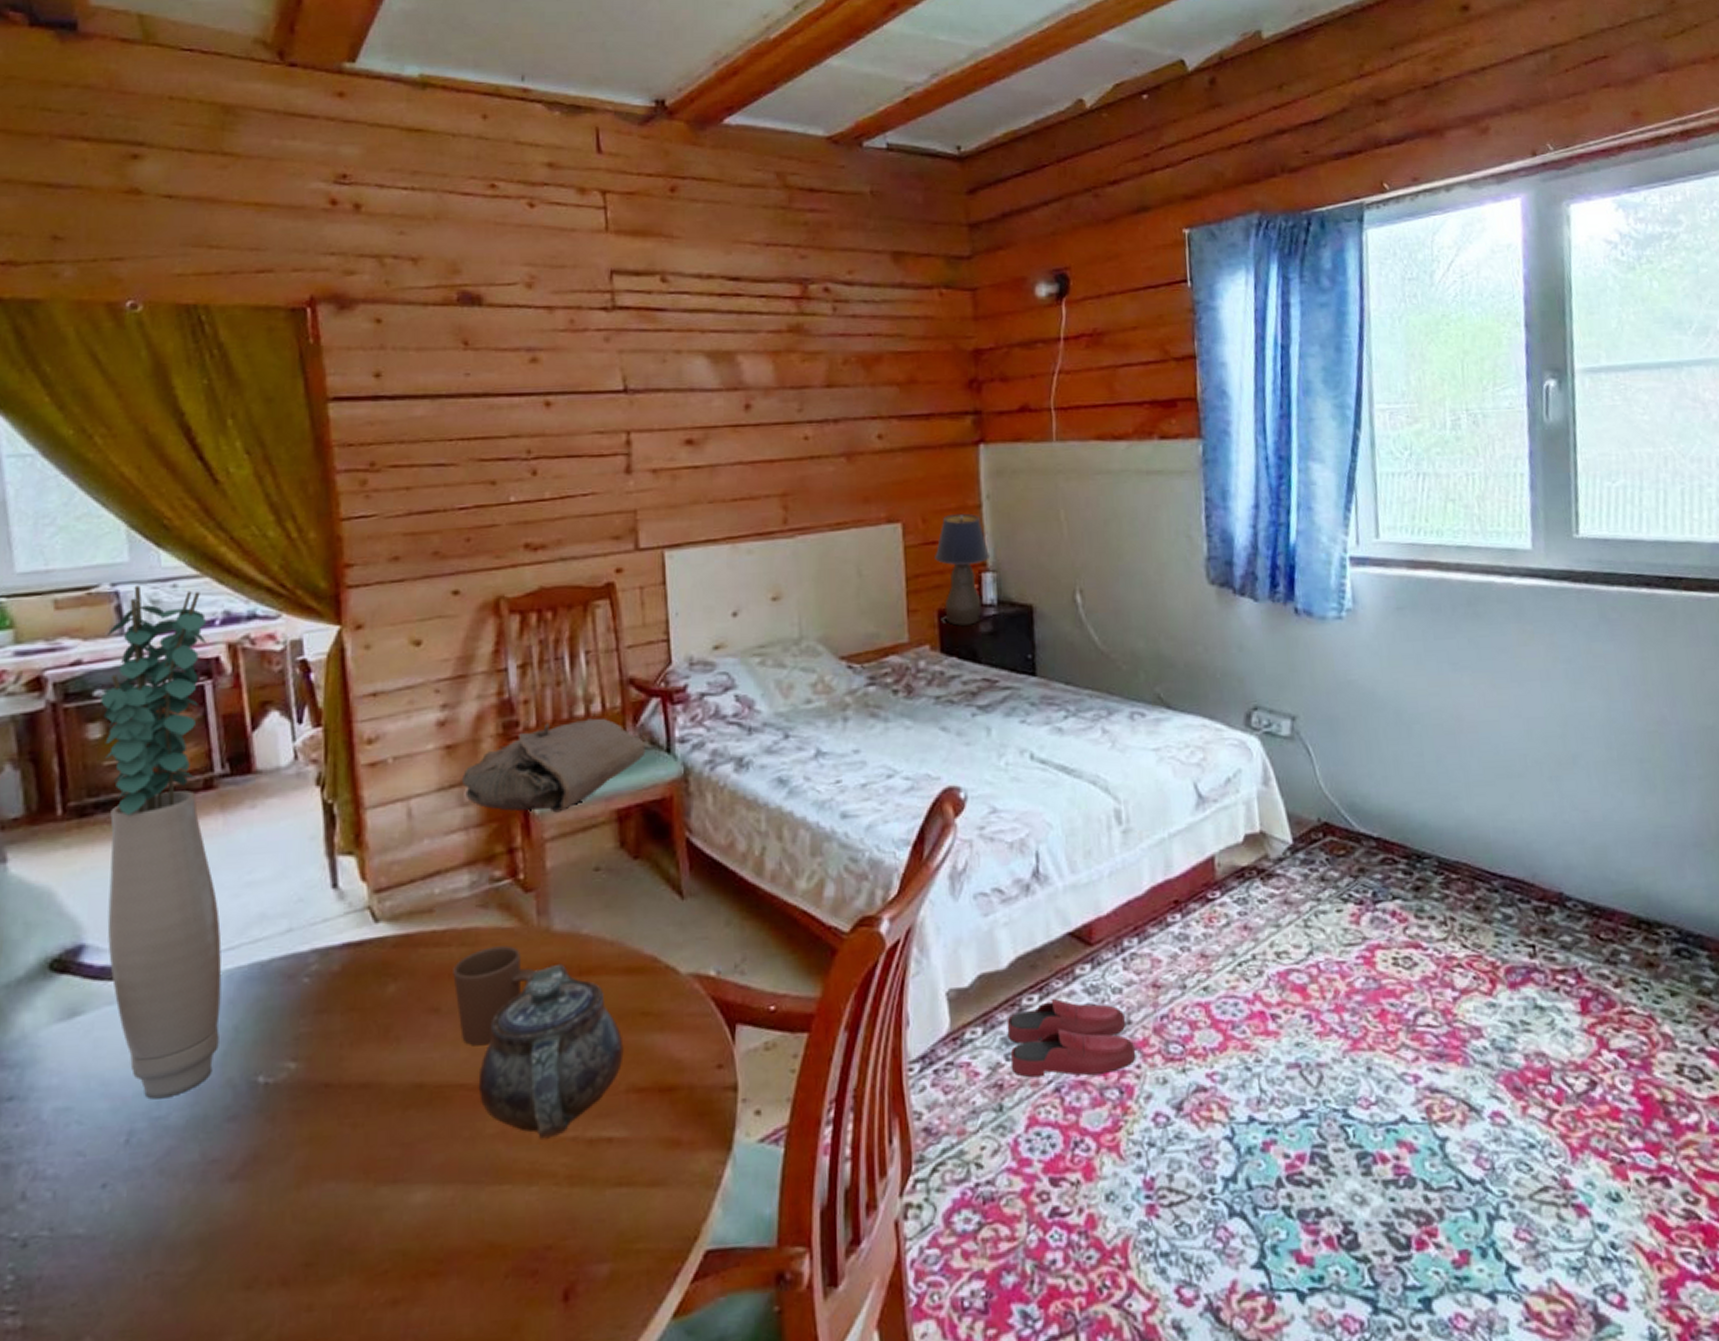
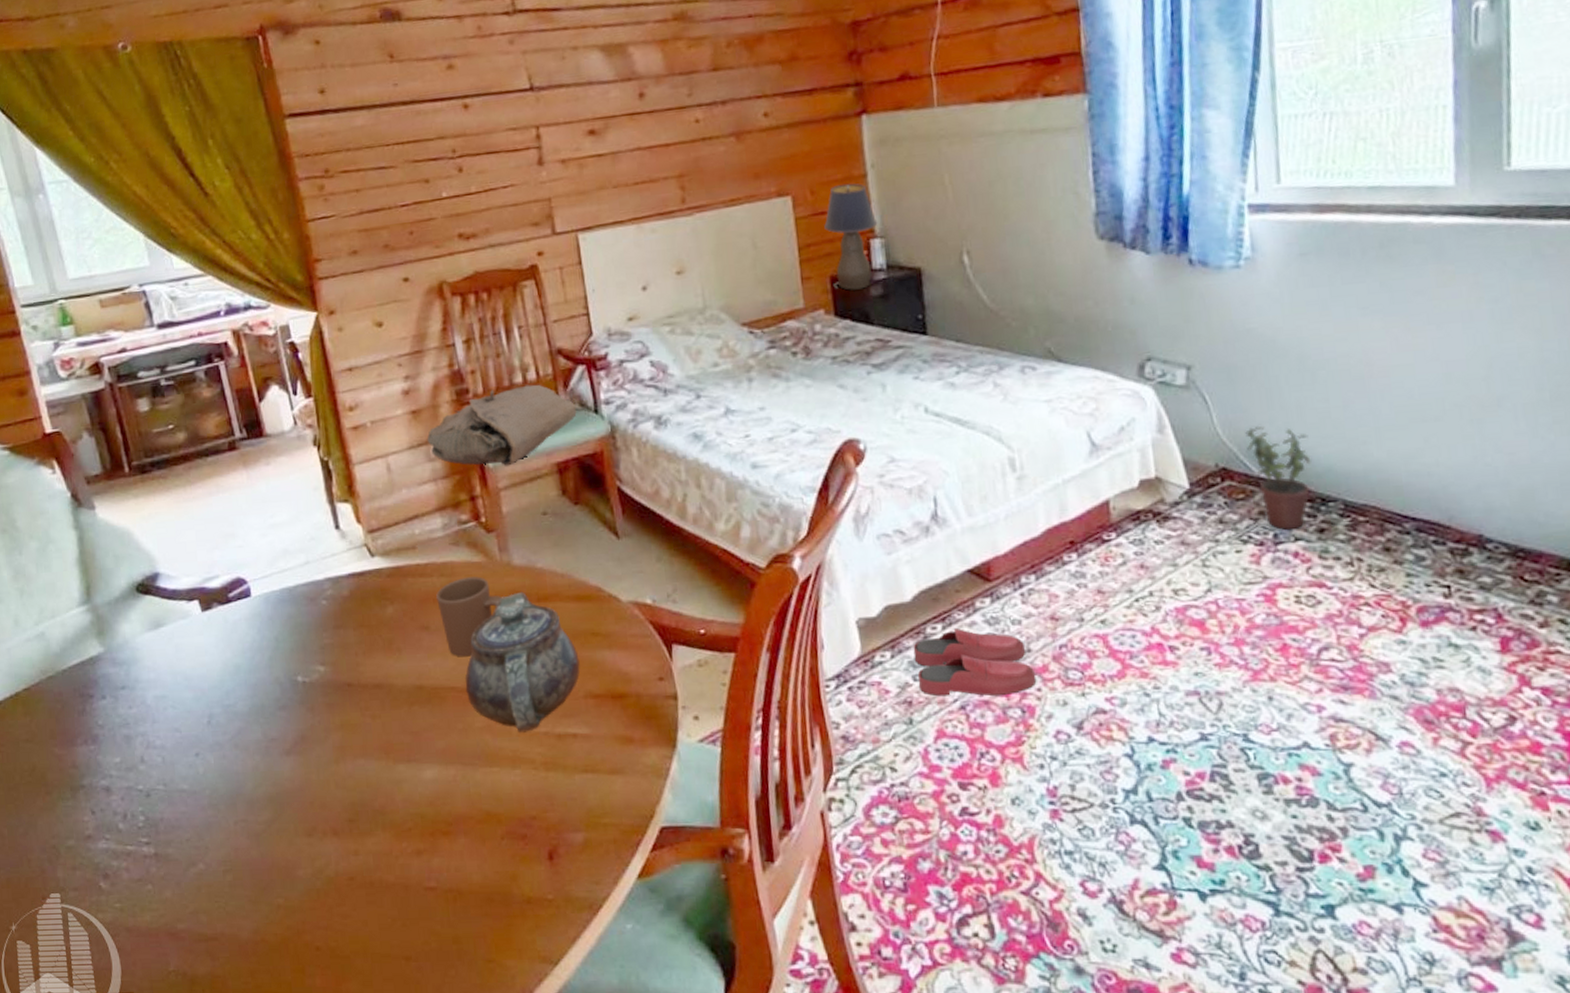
vase: present [100,585,222,1099] -> none [142,285,266,692]
potted plant: none [1346,779,1408,888] -> present [1245,425,1311,530]

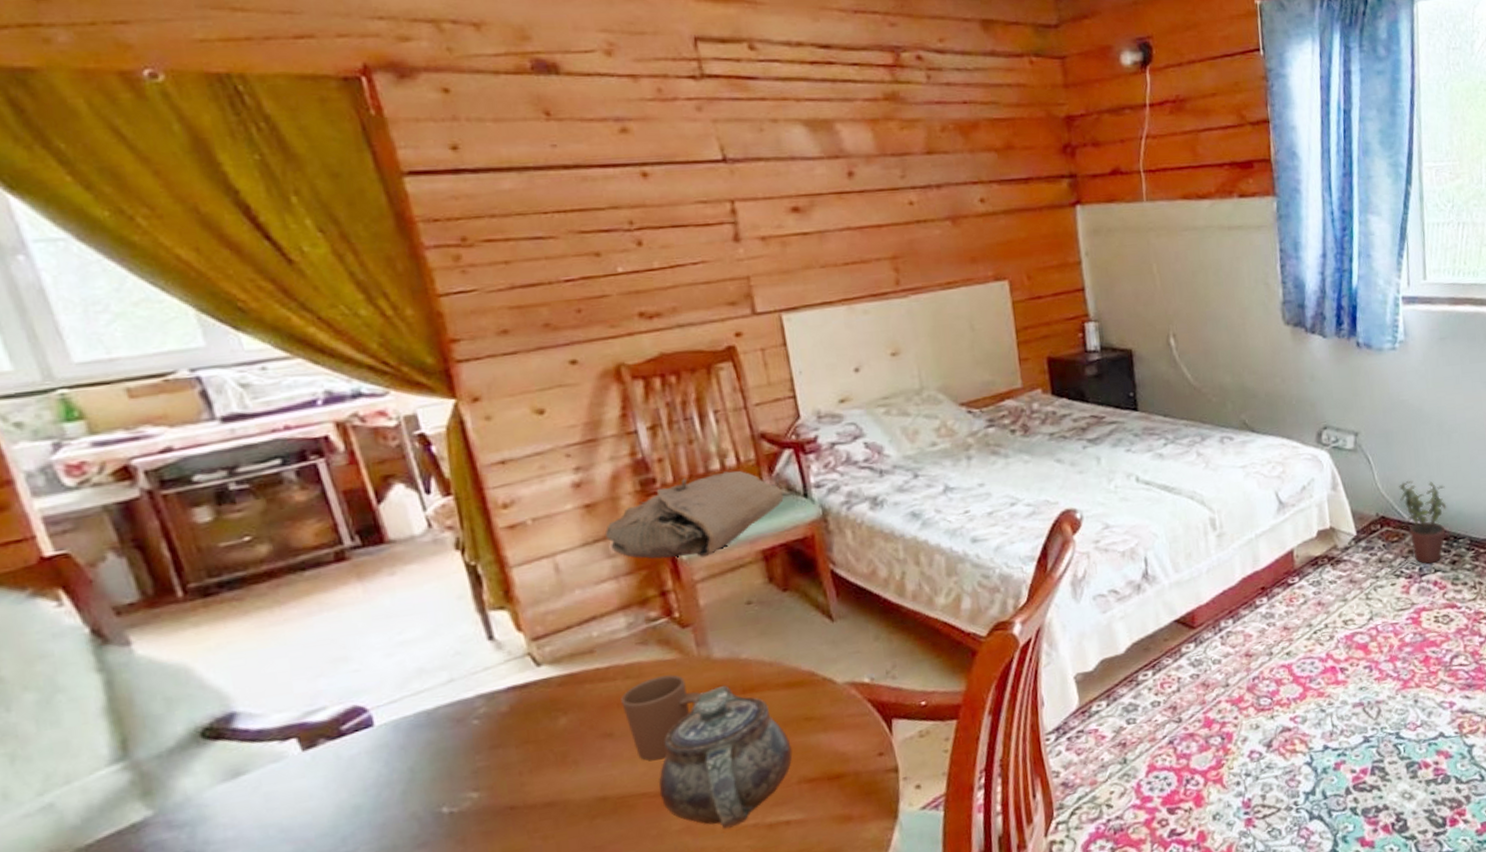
table lamp: present [824,183,878,291] -> none [1041,269,1092,371]
slippers: present [913,627,1037,696] -> none [1126,672,1234,735]

